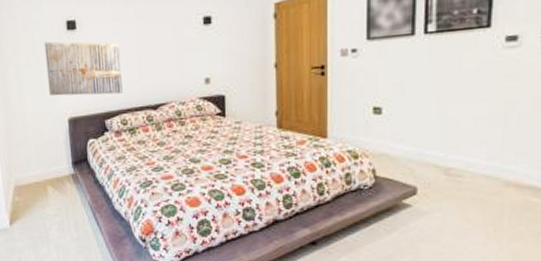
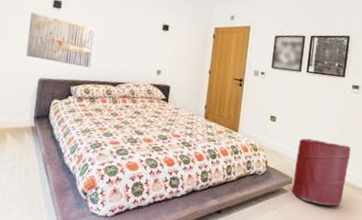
laundry hamper: none [417,128,511,217] -> present [291,138,351,206]

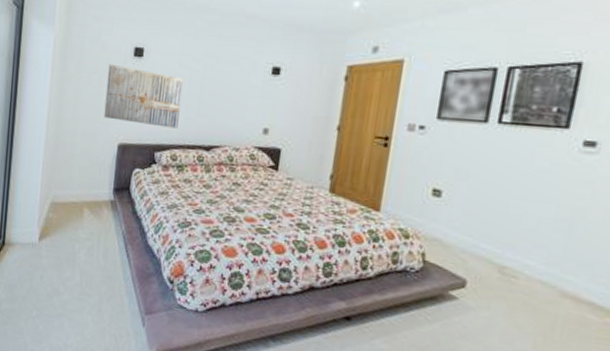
laundry hamper: present [291,138,351,206] -> none [464,222,576,327]

